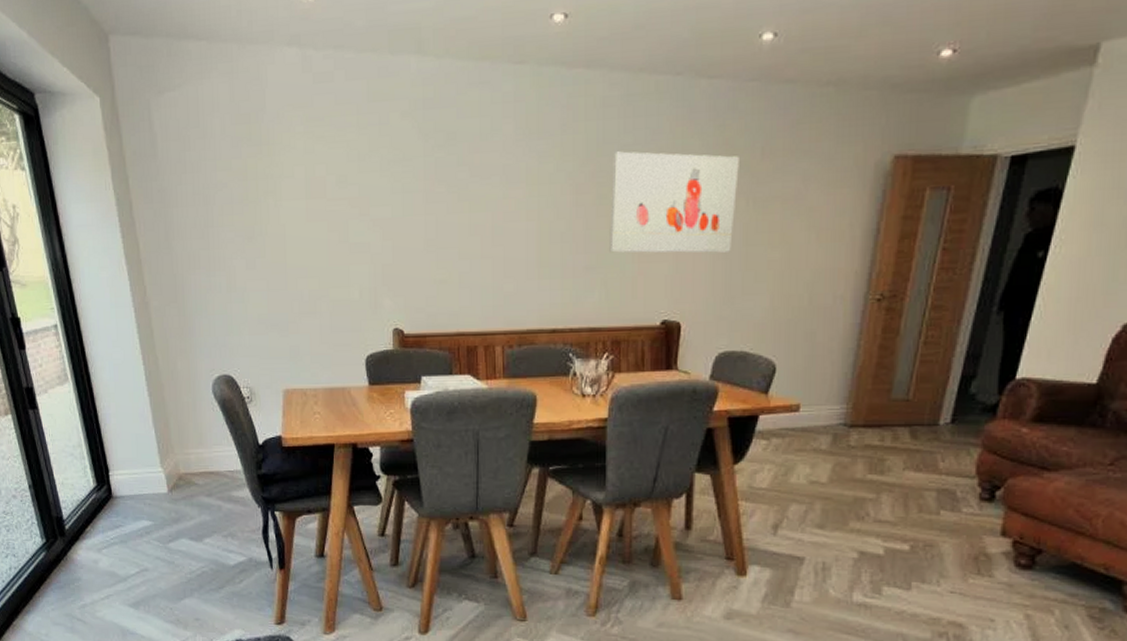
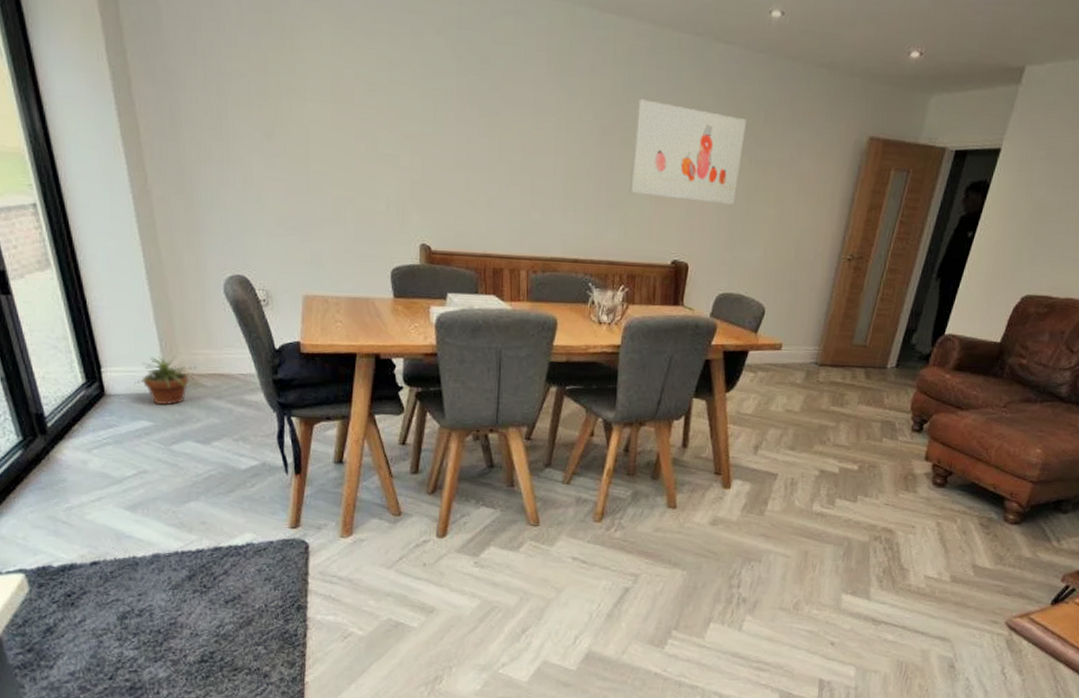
potted plant: none [136,454,190,504] -> present [133,353,197,405]

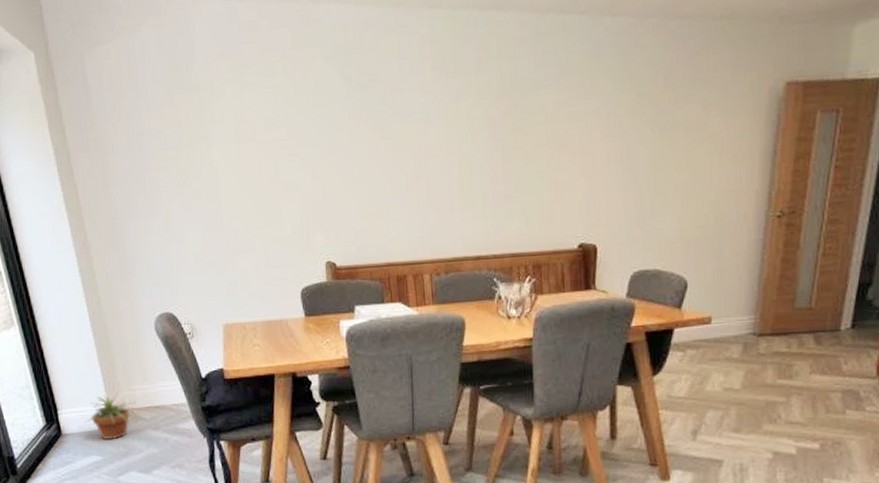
wall art: present [629,99,746,205] -> none [525,87,644,183]

